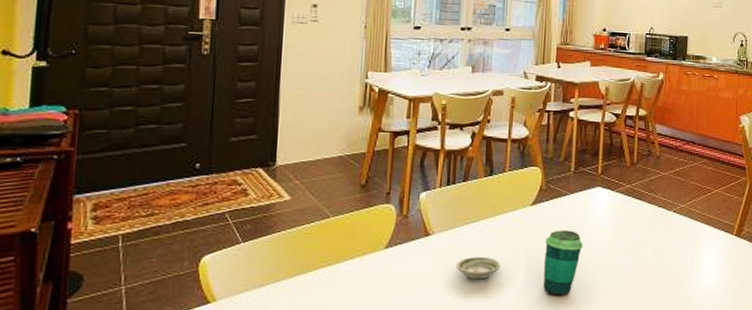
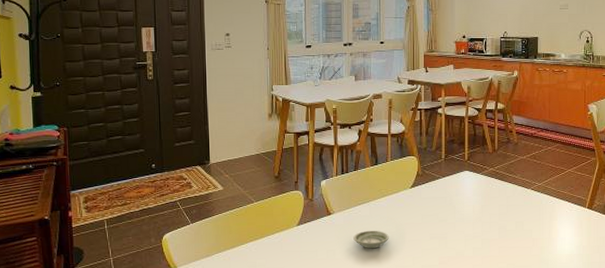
cup: present [543,230,583,296] -> none [423,207,456,261]

